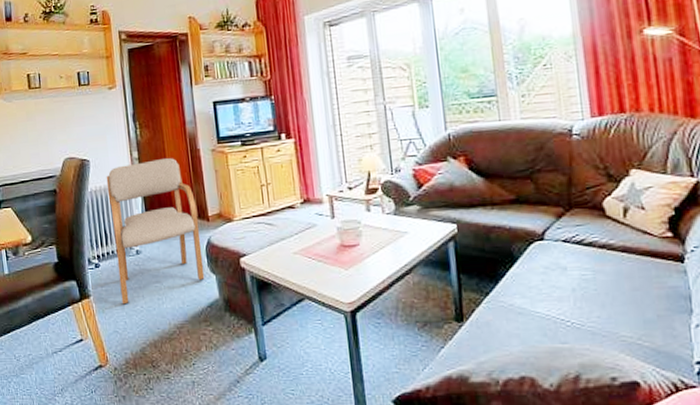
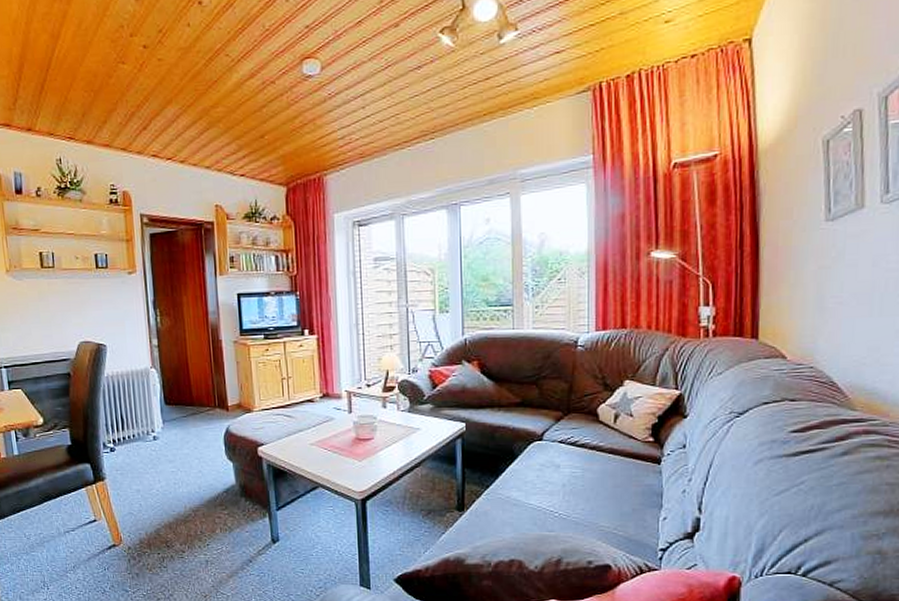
armchair: present [106,158,205,305] -> none [123,347,222,488]

